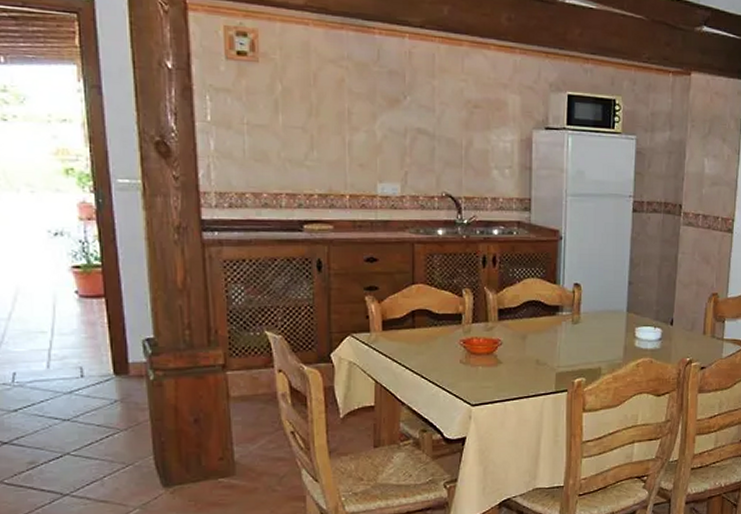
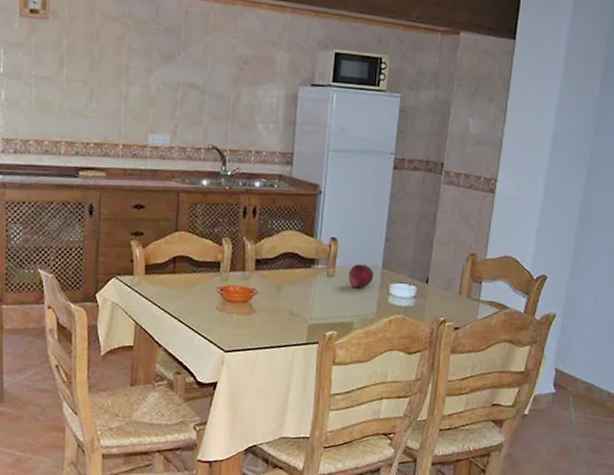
fruit: none [594,309,619,334] -> present [348,264,374,289]

